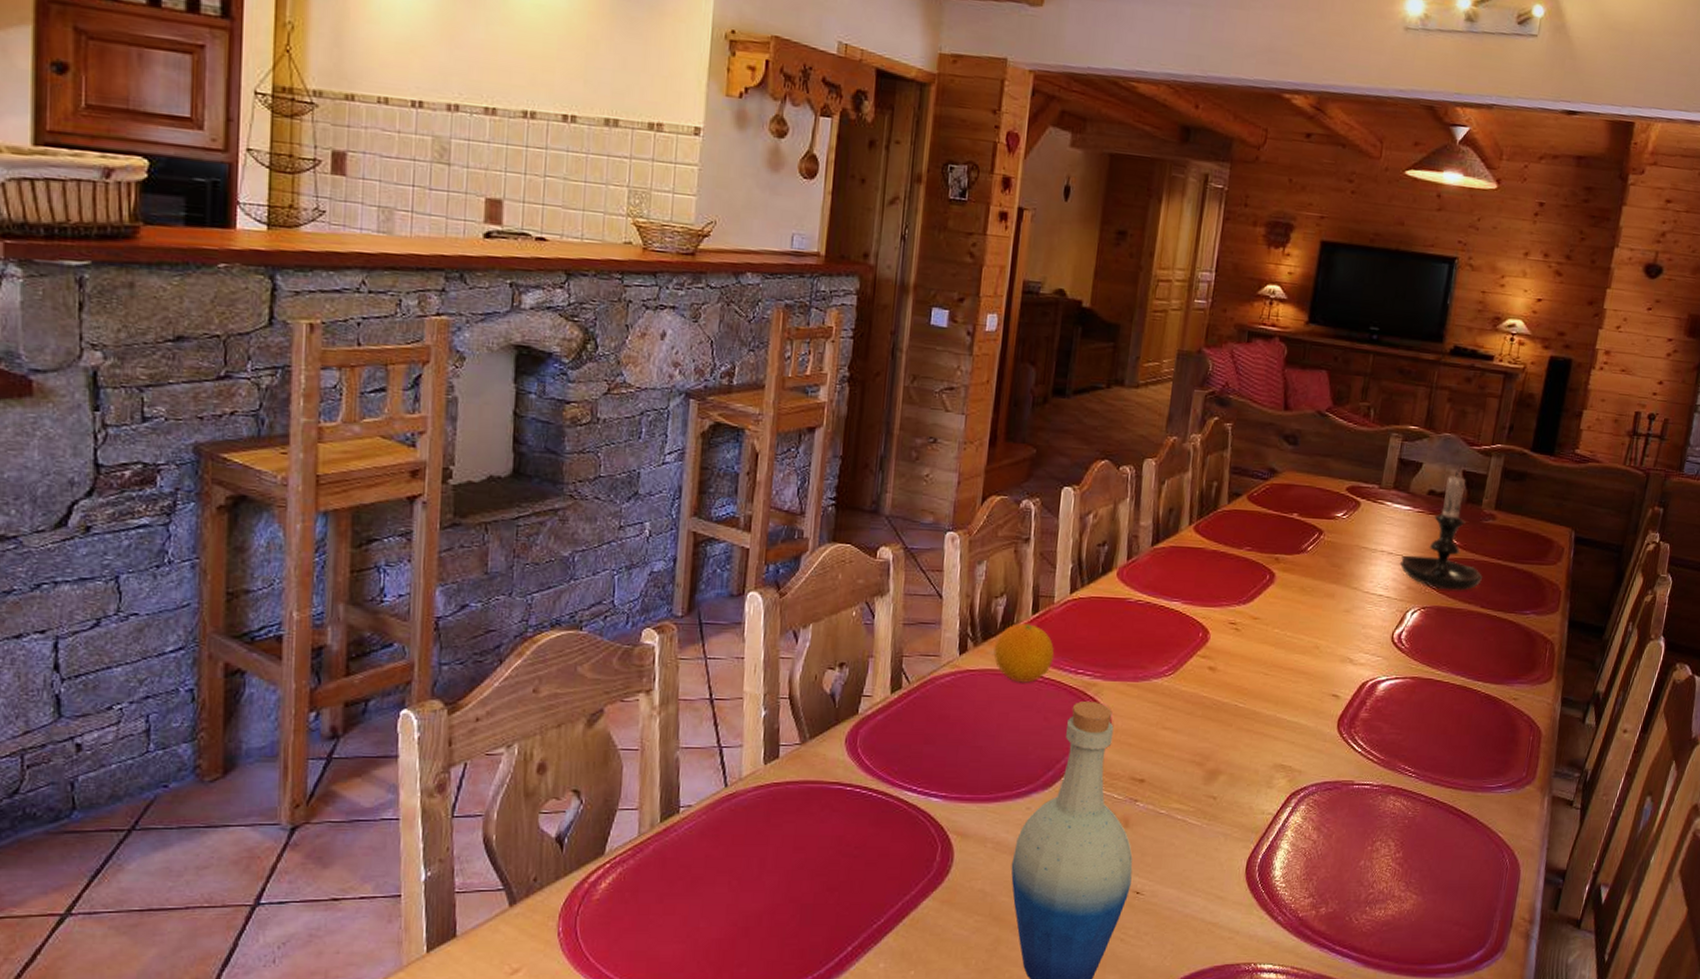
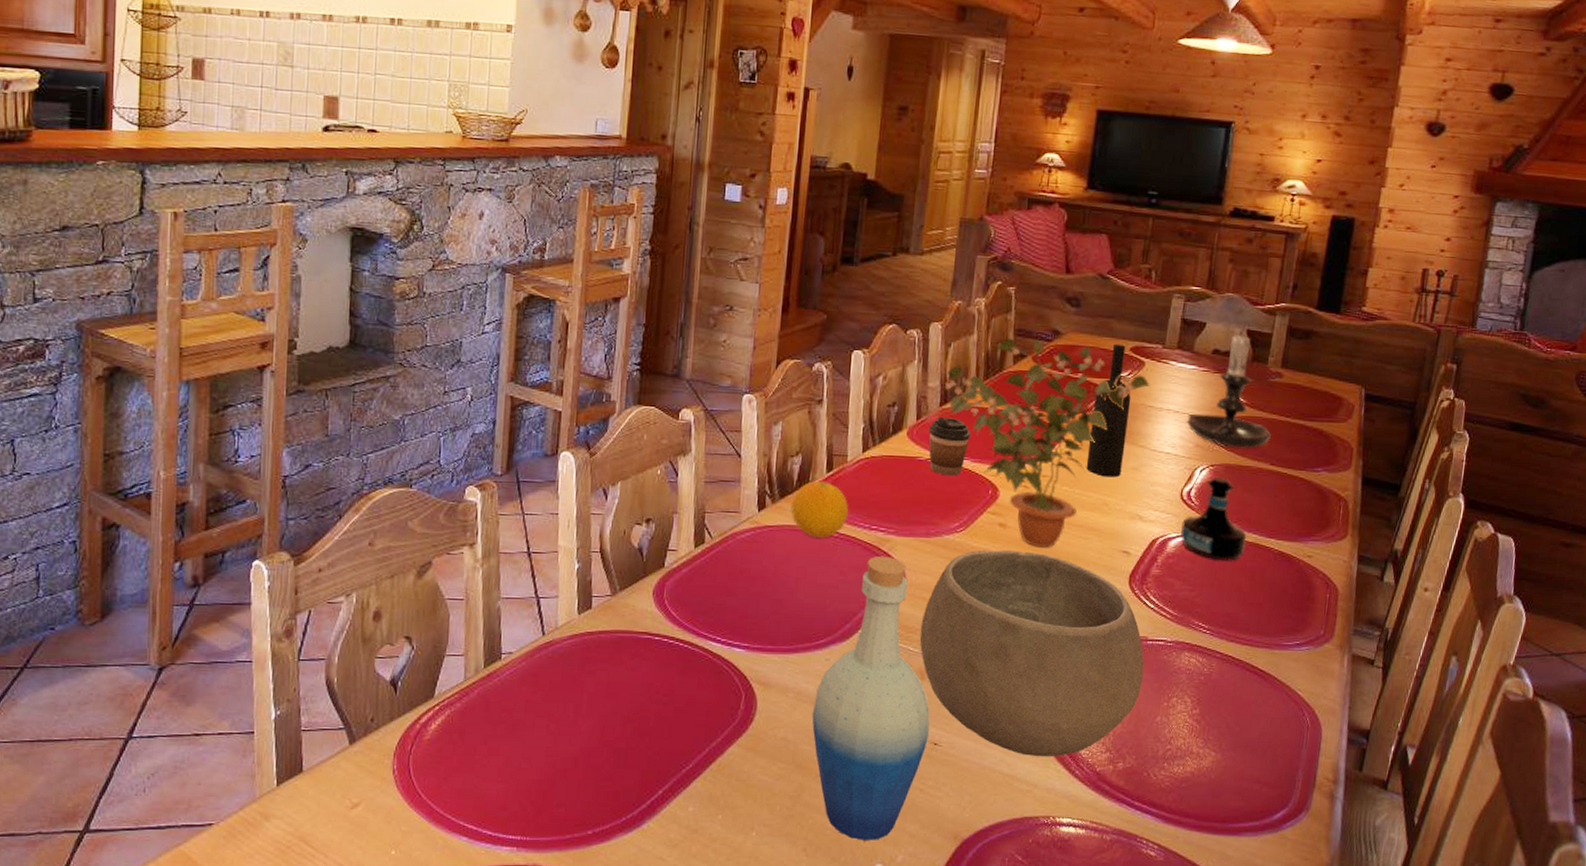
bowl: none [1124,694,1350,904] -> present [919,550,1145,757]
coffee cup: none [1139,556,1183,618] -> present [928,416,972,476]
potted plant: none [1156,475,1365,692] -> present [944,337,1150,548]
wine bottle: none [1298,483,1346,620] -> present [1086,343,1131,478]
tequila bottle: none [1390,619,1455,704] -> present [1181,476,1247,561]

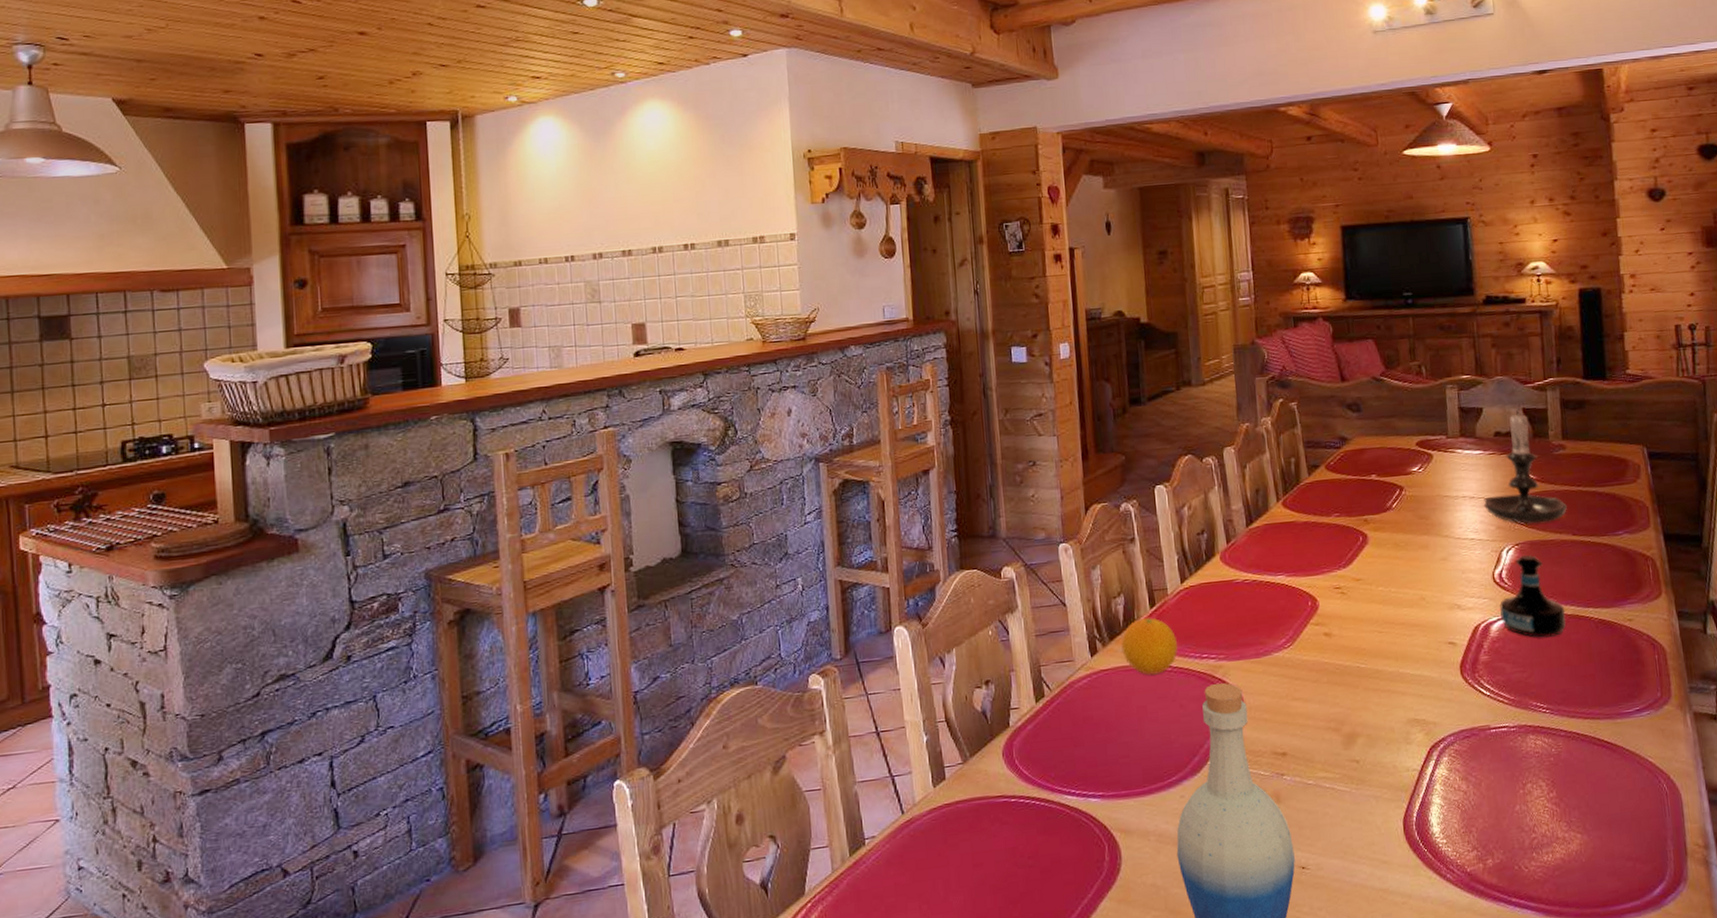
bowl: present [919,550,1145,757] -> none [1267,656,1495,866]
coffee cup: present [928,416,972,476] -> none [1240,536,1282,594]
potted plant: present [944,337,1150,548] -> none [1247,447,1442,651]
wine bottle: present [1086,343,1131,478] -> none [1392,440,1432,572]

